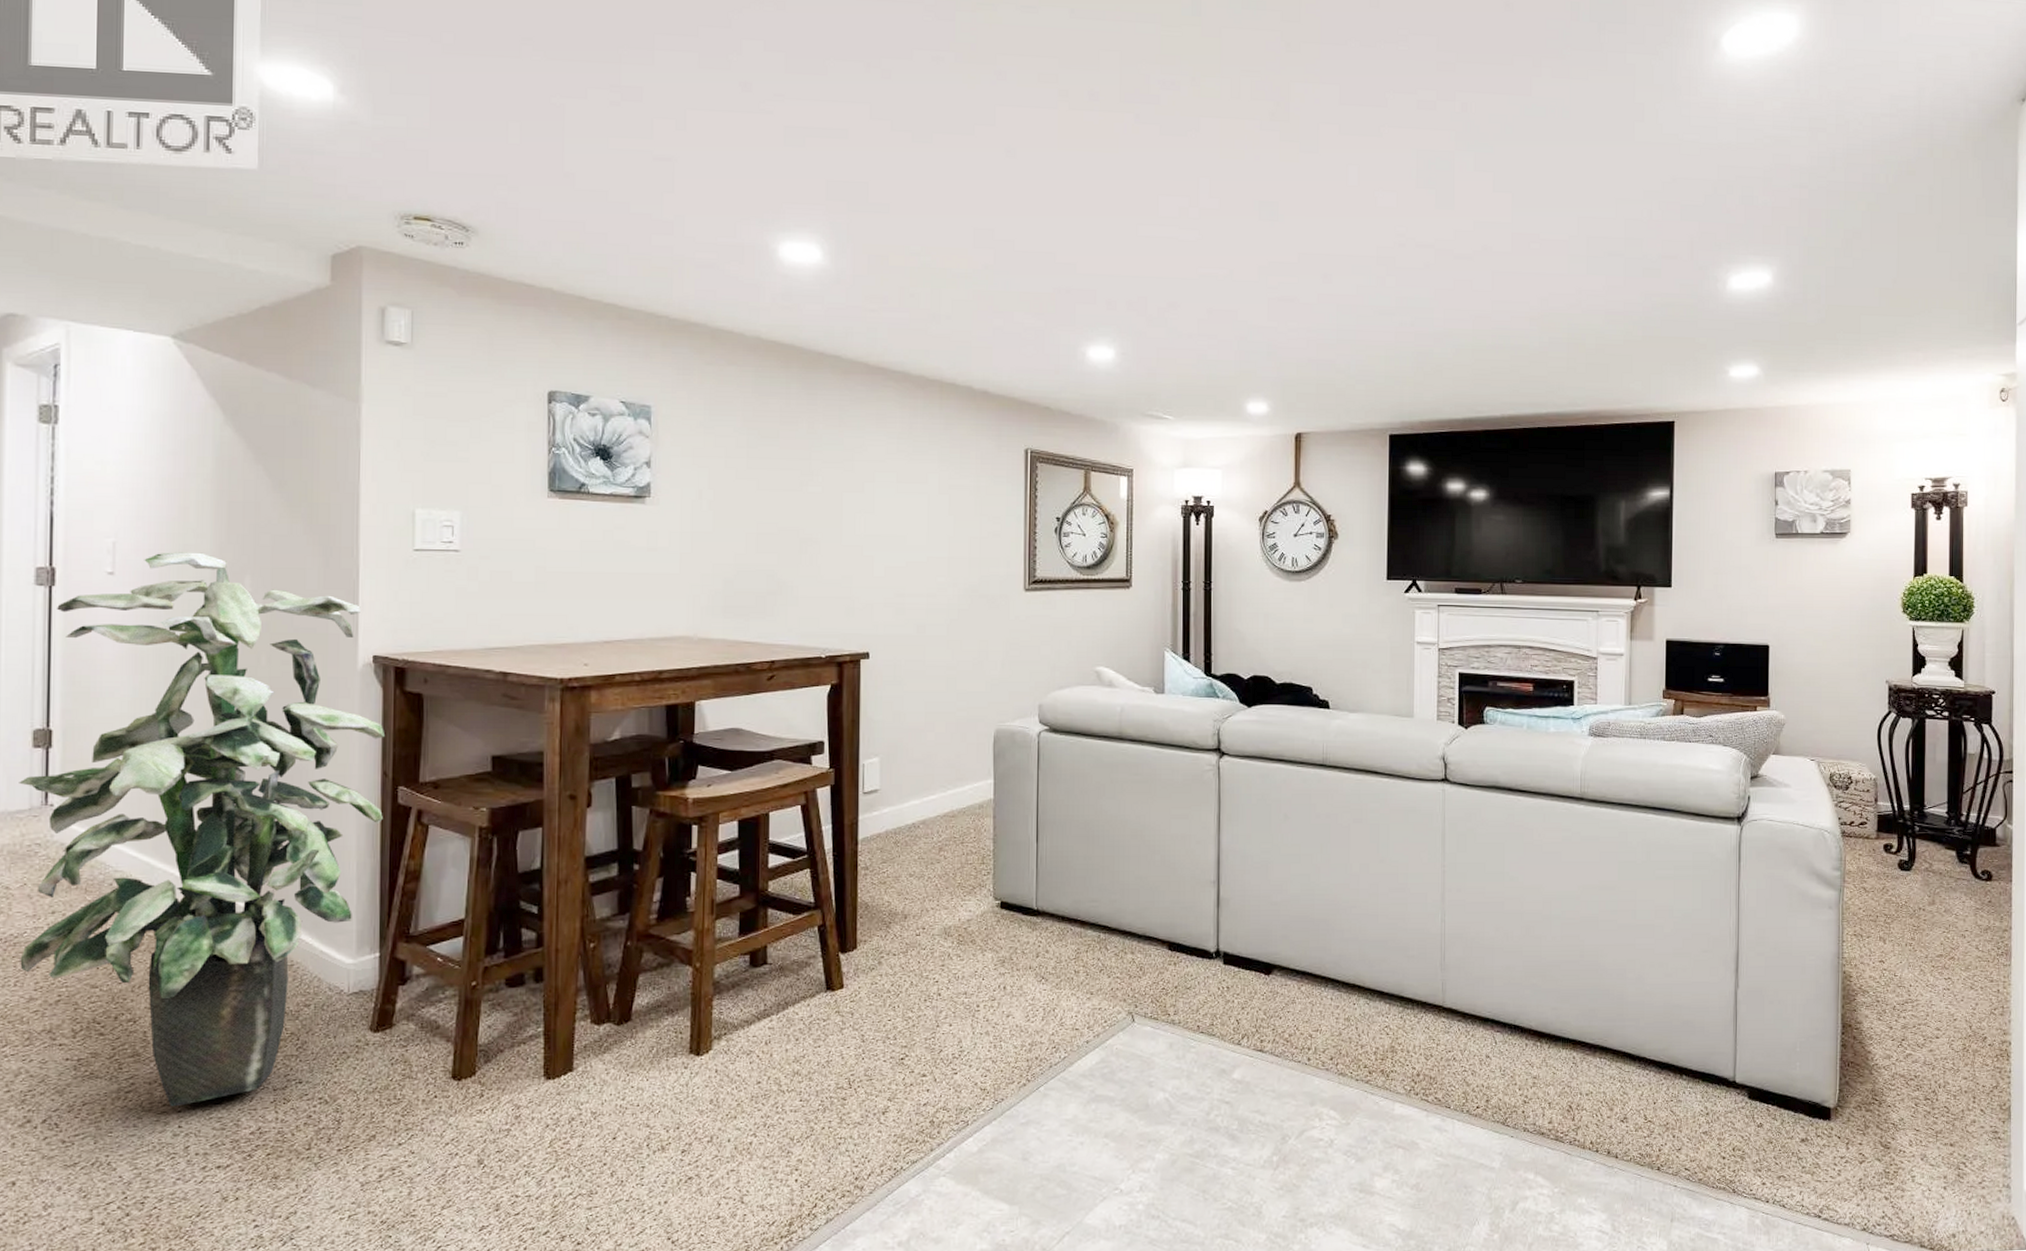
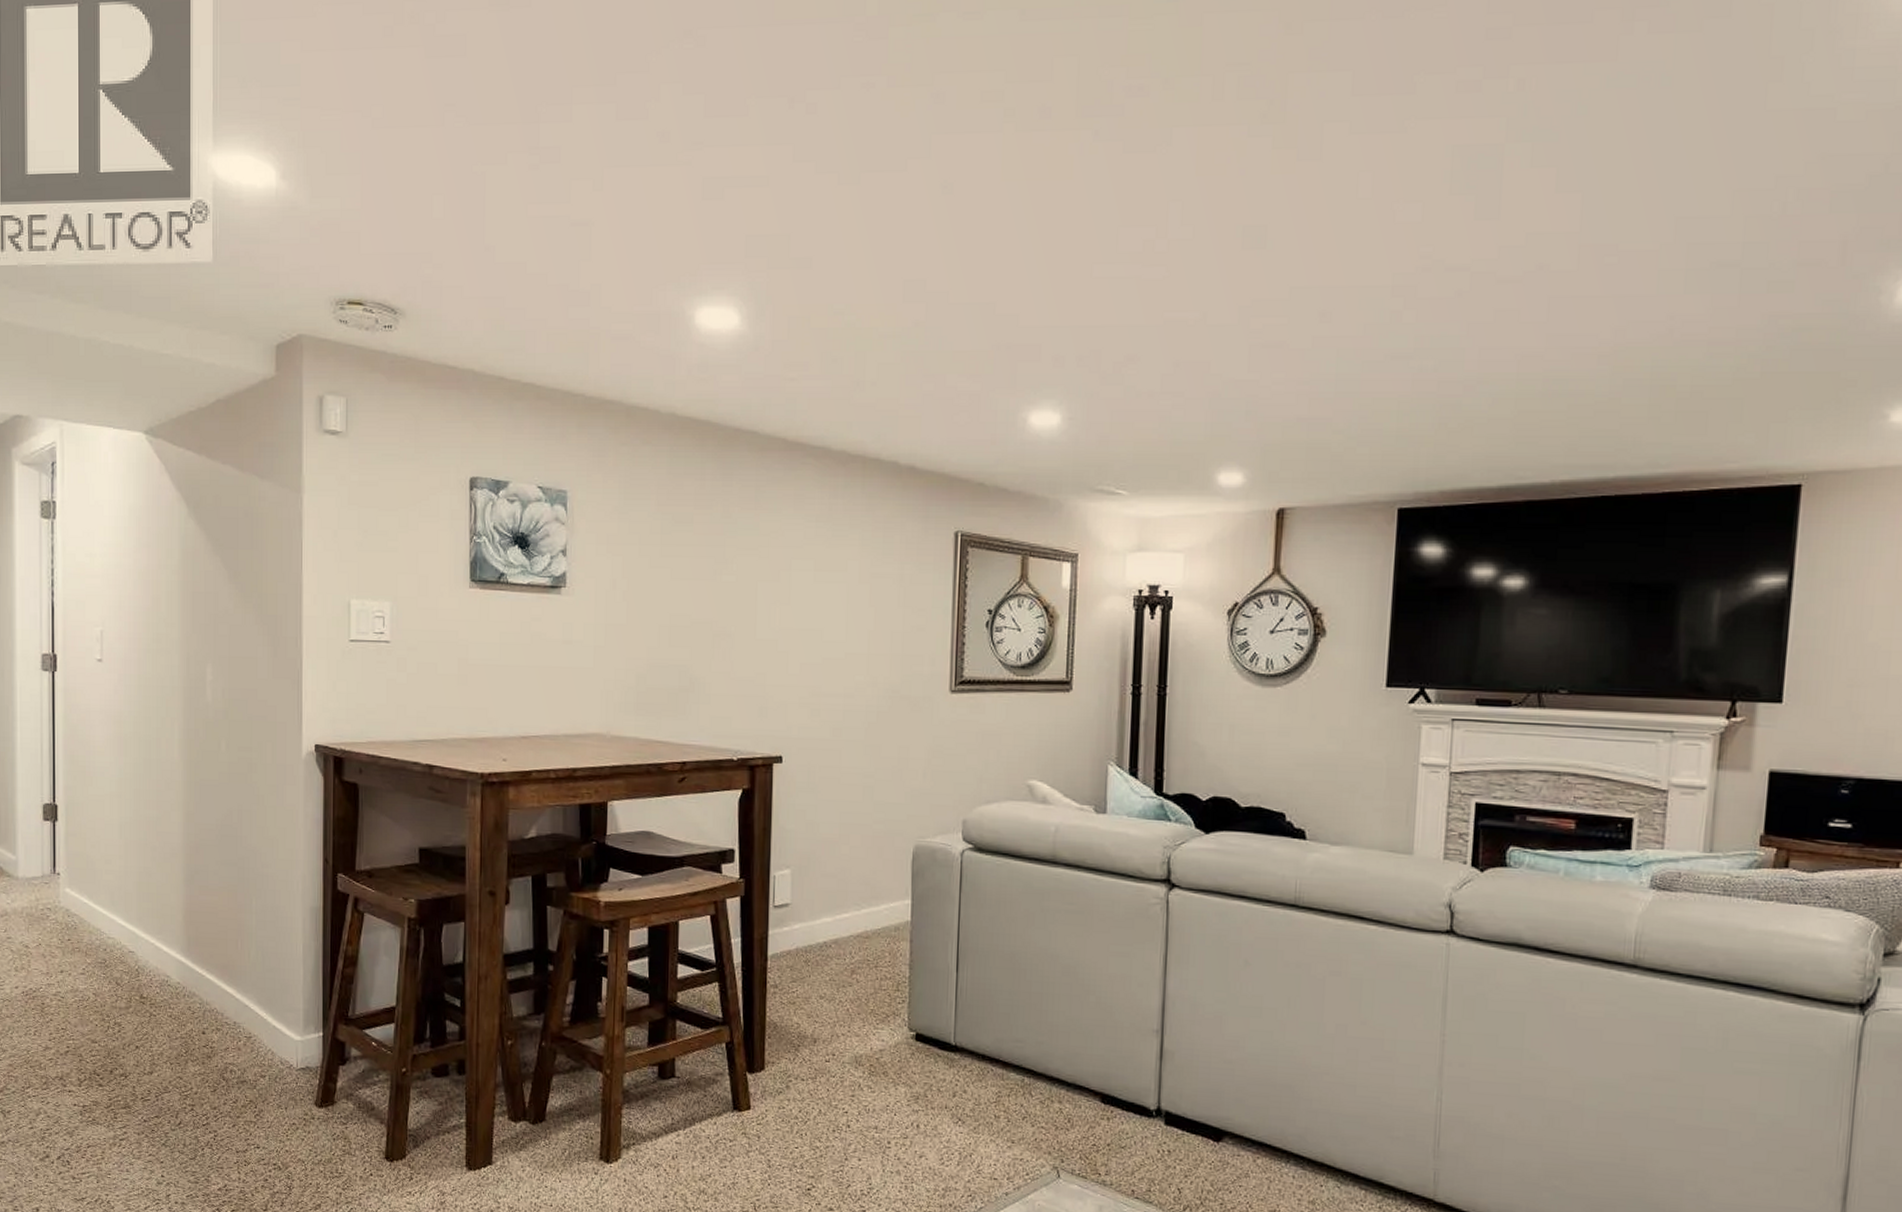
indoor plant: present [19,552,386,1107] -> none [33,640,326,1158]

